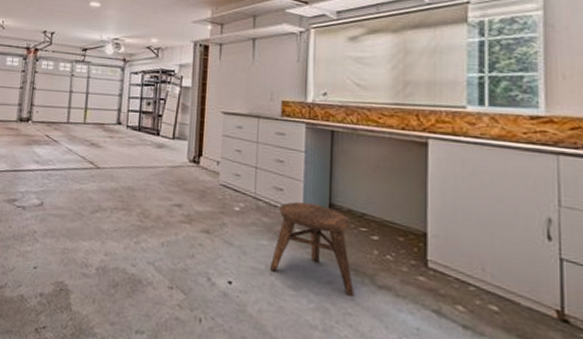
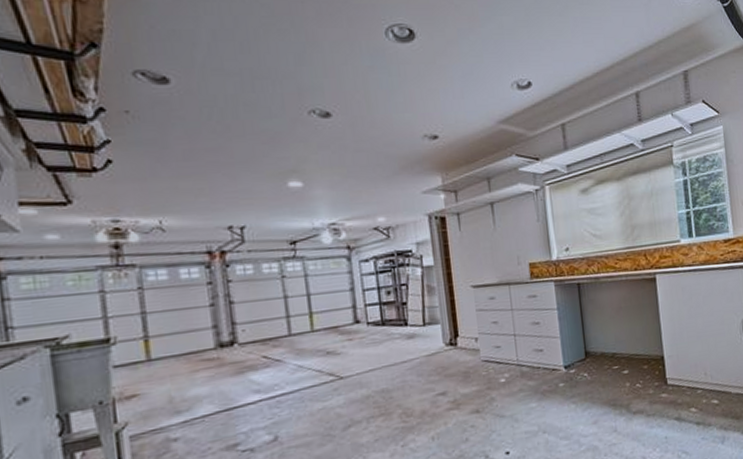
stool: present [270,202,355,296] -> none [542,355,616,429]

